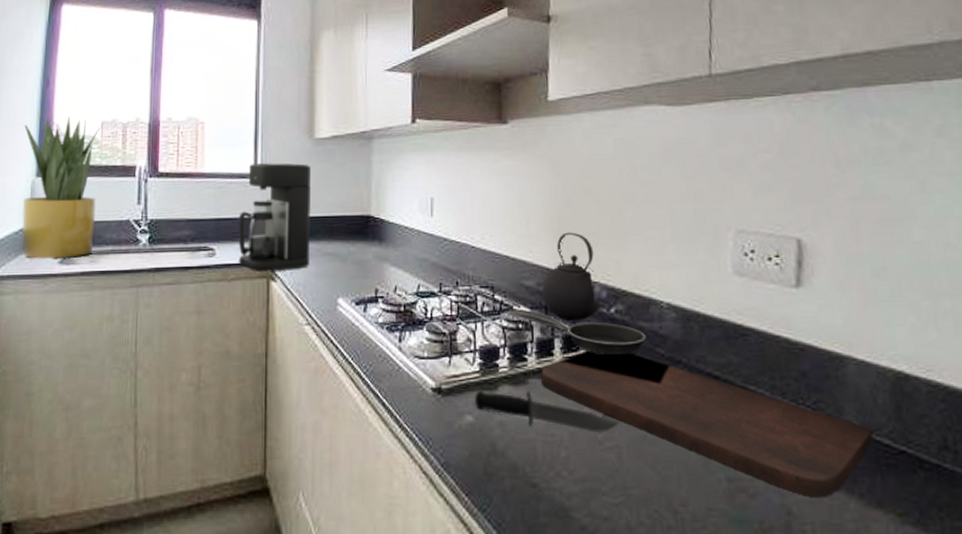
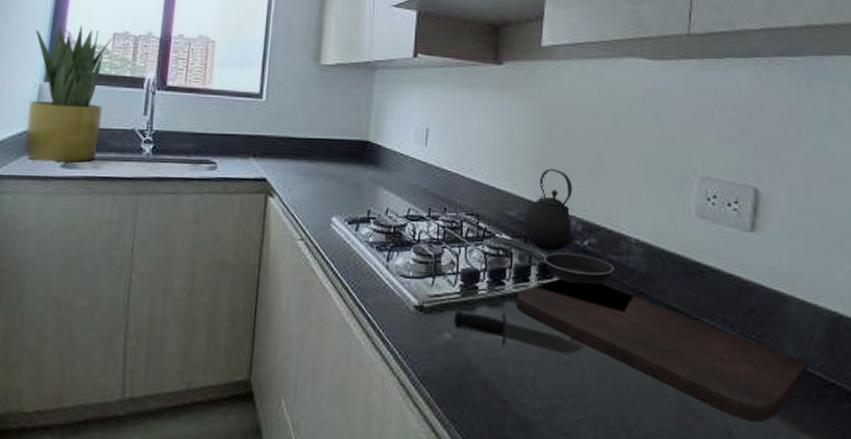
coffee maker: present [238,163,312,273] -> none [239,84,316,188]

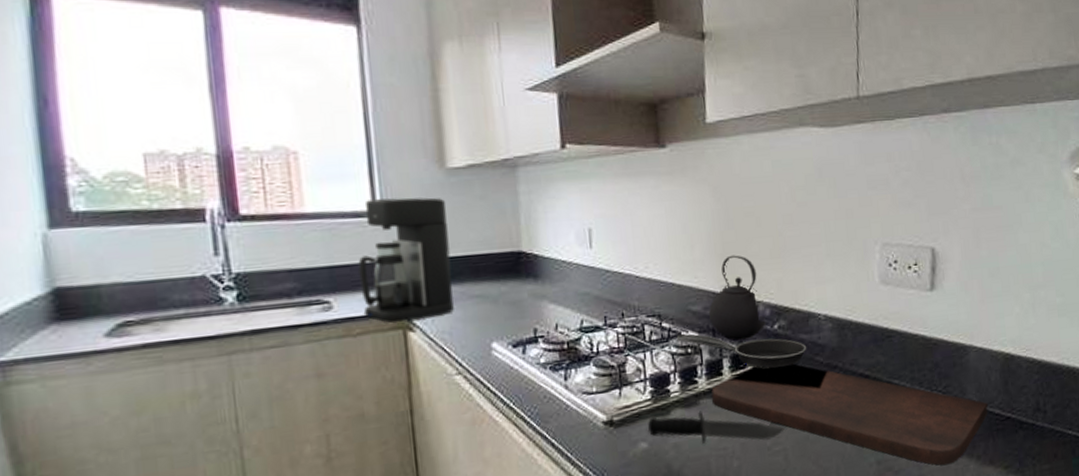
planter: present [26,25,117,162] -> none [14,147,156,335]
coffee maker: none [239,84,316,188] -> present [358,197,454,324]

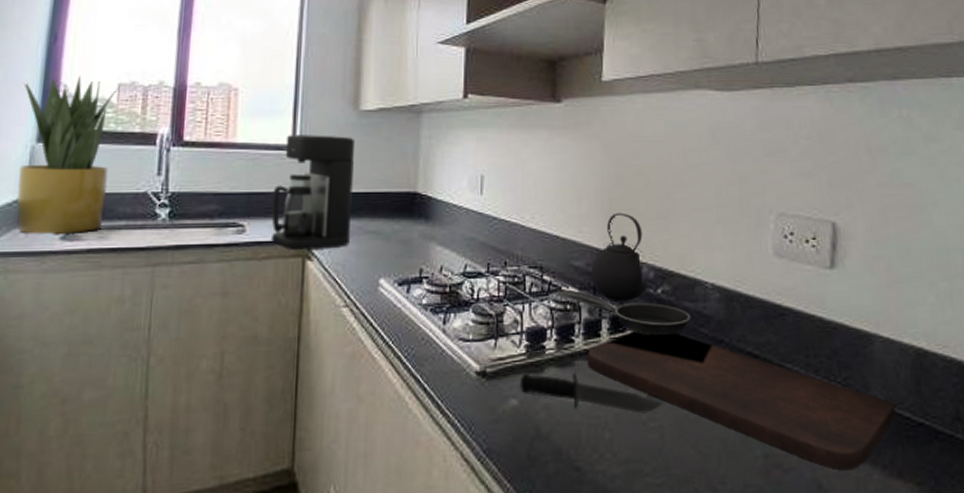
planter: none [14,147,156,335] -> present [16,76,122,234]

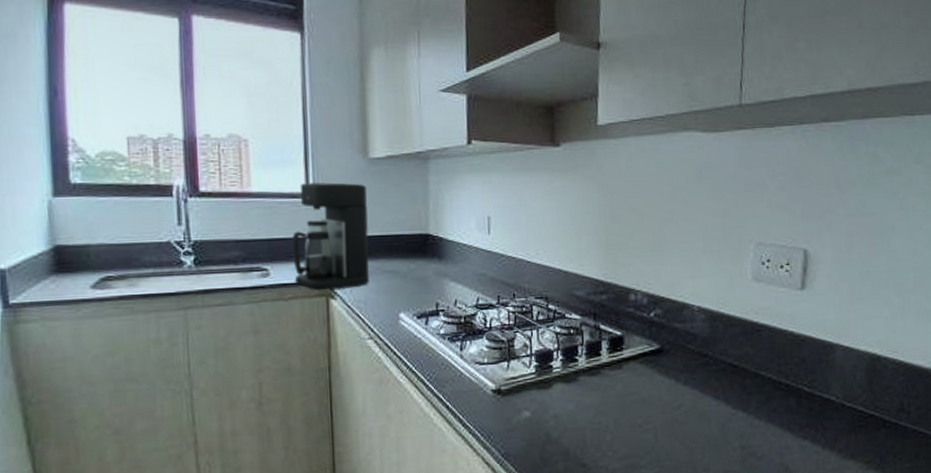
planter: present [16,76,122,234] -> none [30,130,131,284]
knife: present [519,372,662,414] -> none [531,387,655,419]
frying pan: present [556,289,691,336] -> none [560,316,680,353]
cutting board: present [588,331,896,471] -> none [590,349,852,456]
kettle: present [590,212,652,301] -> none [590,247,645,325]

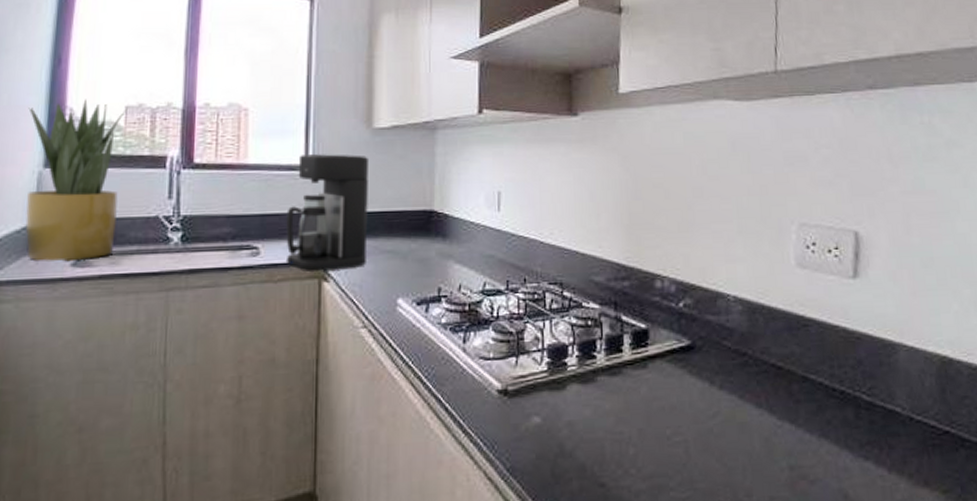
planter: none [30,130,131,284] -> present [25,99,129,262]

